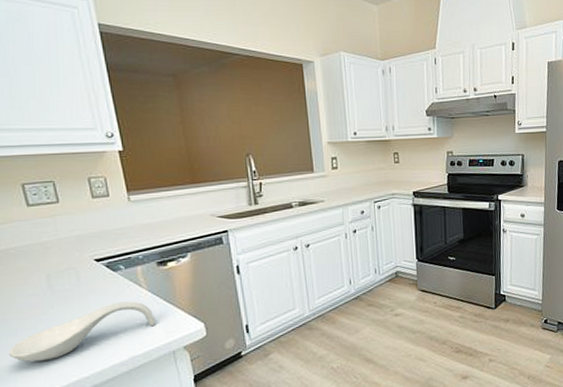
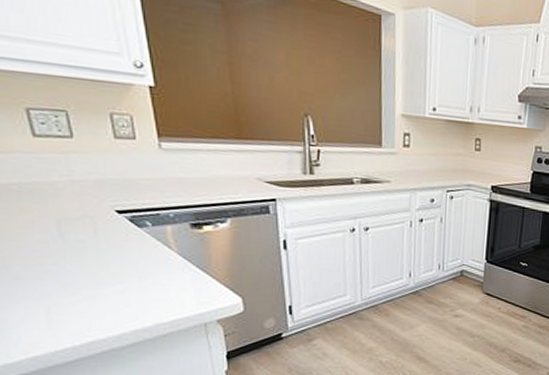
spoon rest: present [9,301,156,362] -> none [11,262,187,316]

